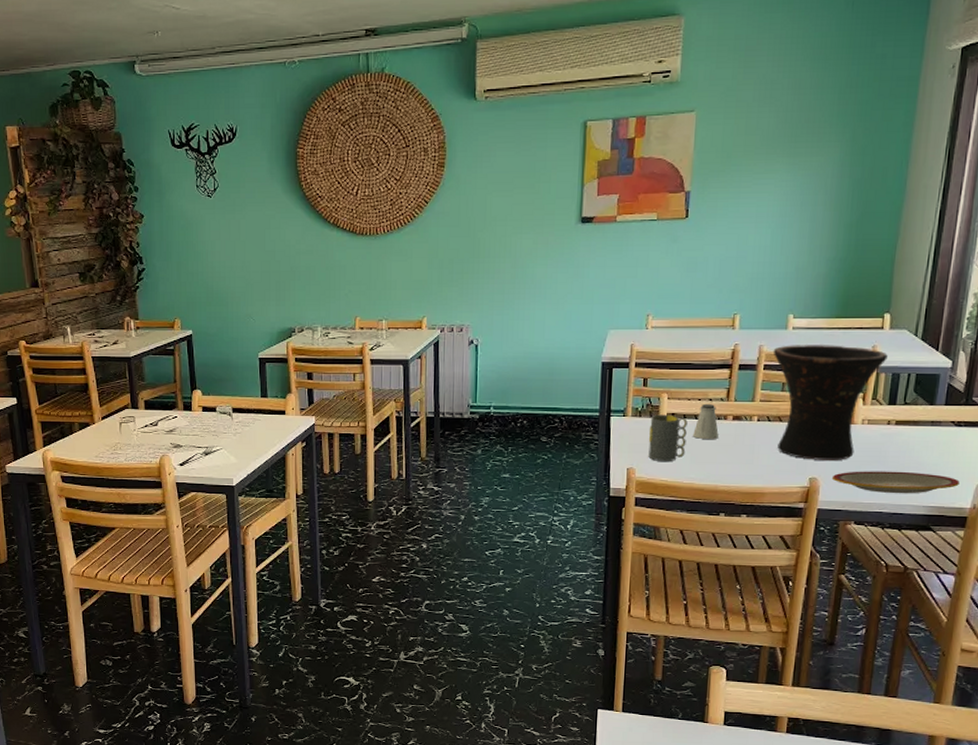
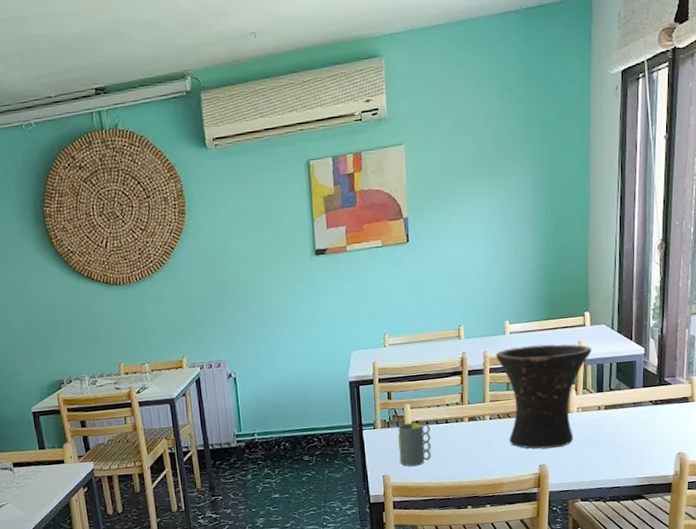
saltshaker: present [693,404,719,440] -> none [436,409,458,442]
plate: present [831,471,960,494] -> none [557,449,662,471]

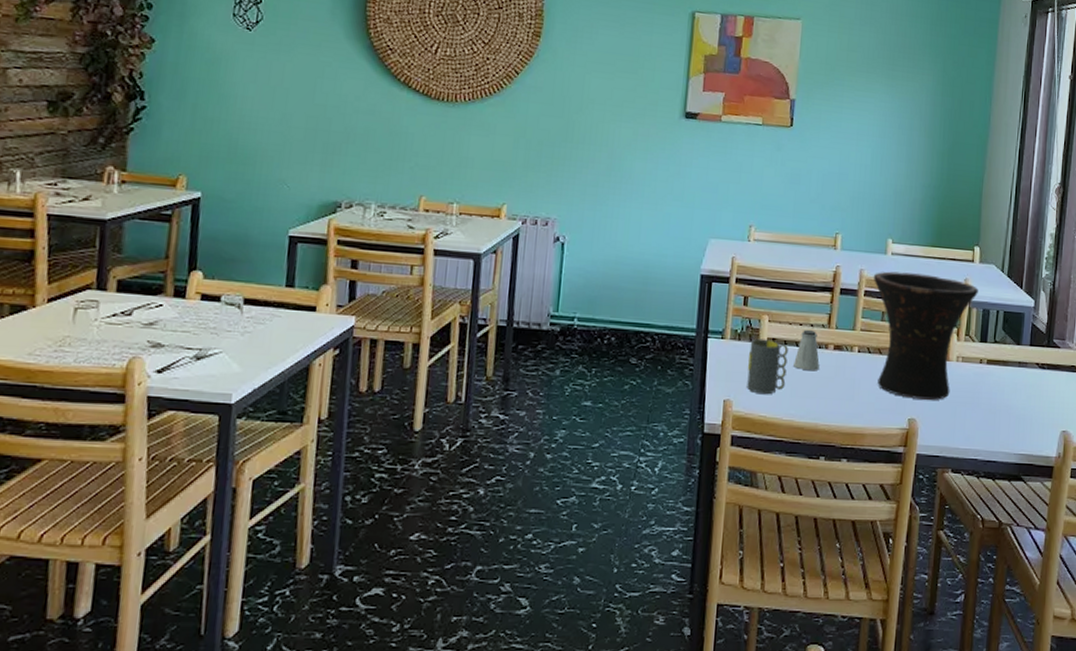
saltshaker: none [436,409,458,442] -> present [794,330,820,371]

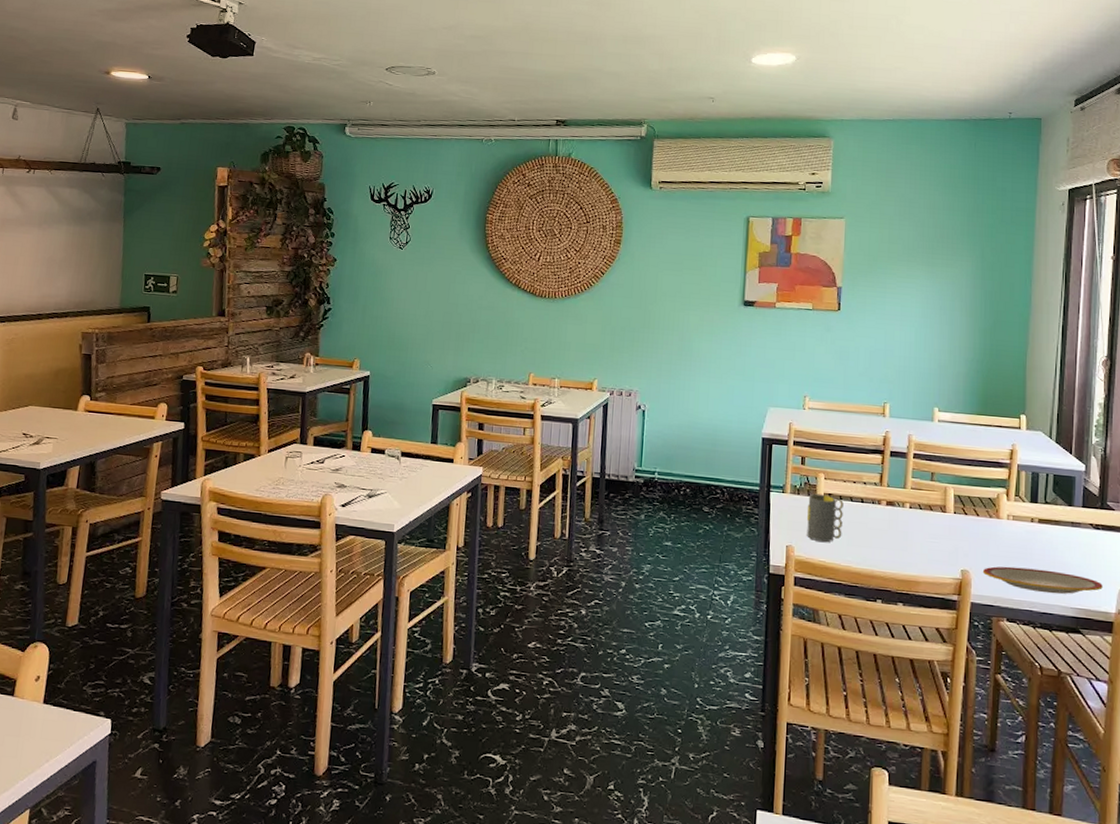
saltshaker: present [794,330,820,371] -> none [849,487,873,523]
vase: present [873,271,978,400] -> none [921,436,1026,555]
plate: none [929,412,1045,440] -> present [982,566,1103,594]

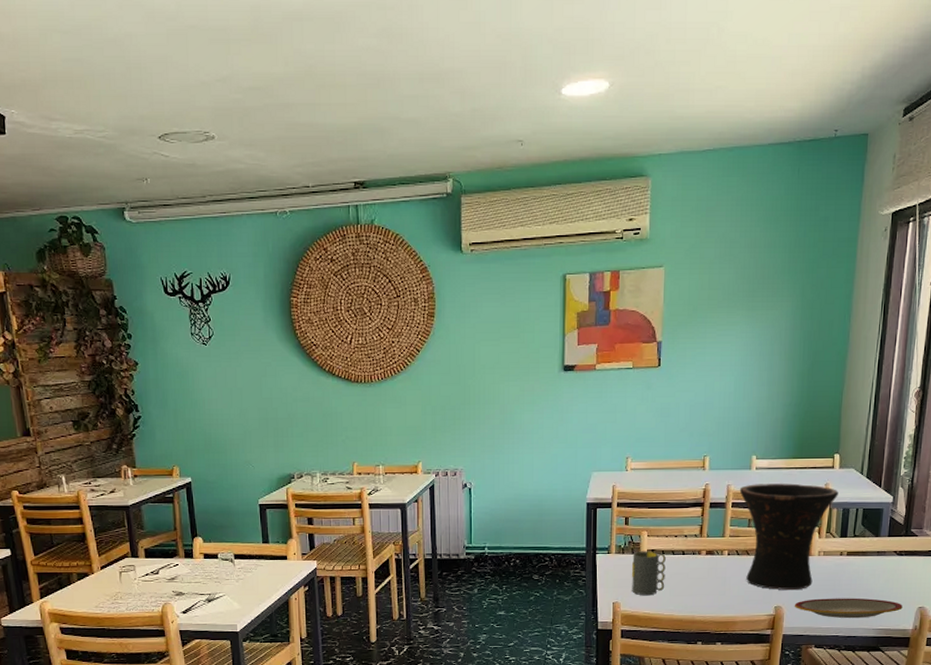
vase: none [921,436,1026,555] -> present [739,483,839,590]

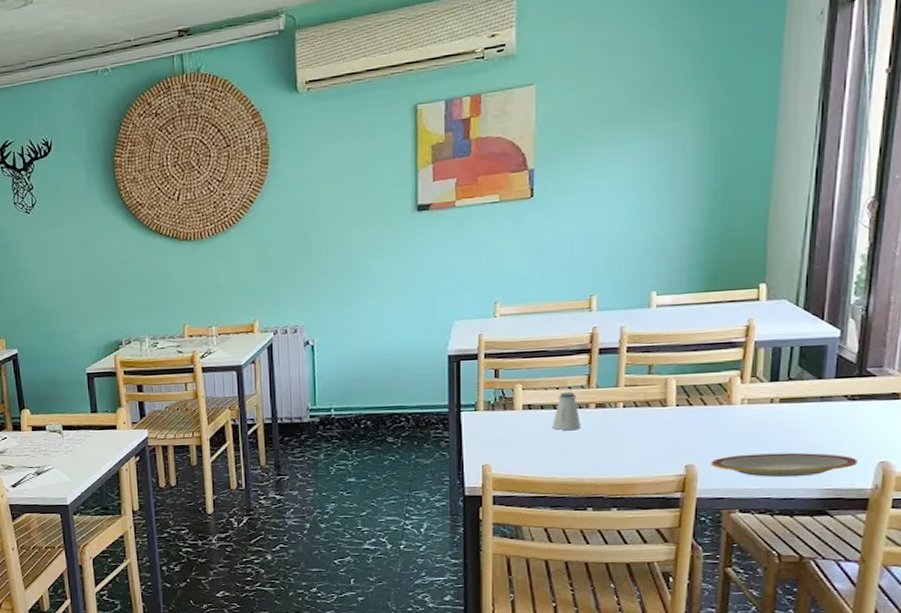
mug: present [631,551,666,596] -> none [503,406,545,457]
saltshaker: none [671,540,694,574] -> present [553,392,581,431]
vase: present [739,483,839,590] -> none [636,321,766,446]

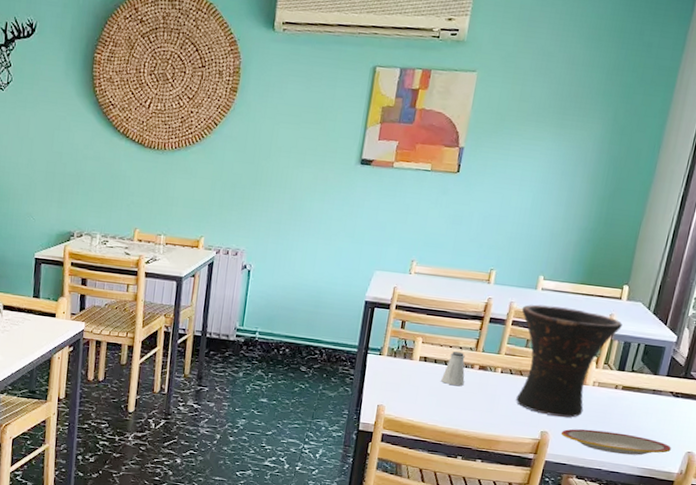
vase: none [636,321,766,446] -> present [516,304,623,418]

